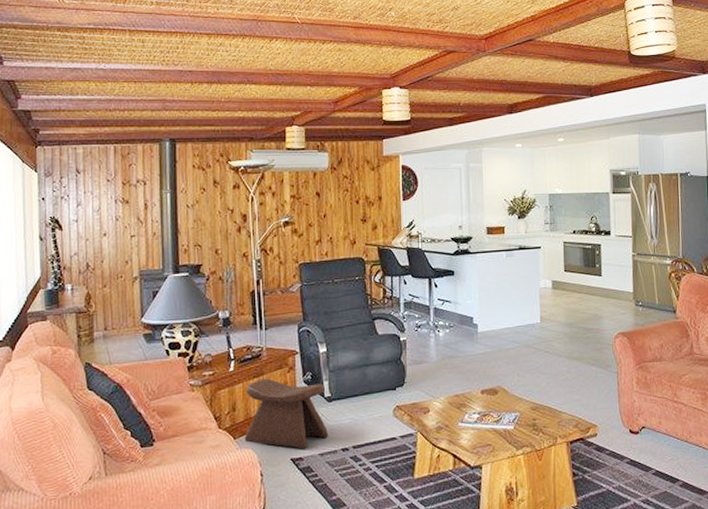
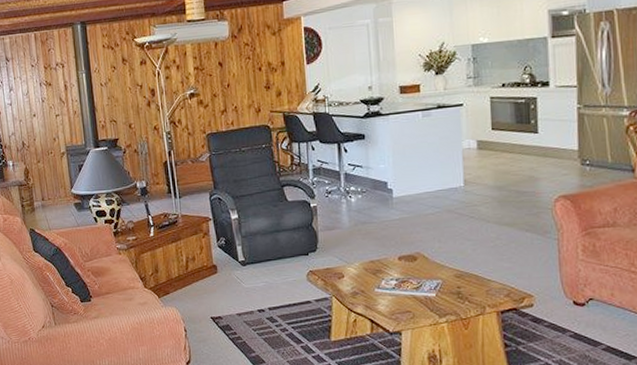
stool: present [244,378,329,448] -> none [166,243,245,308]

